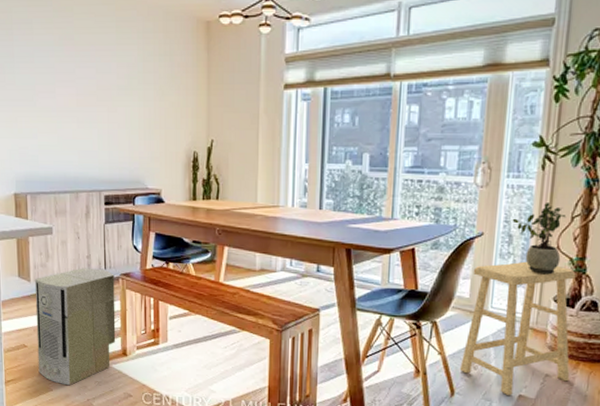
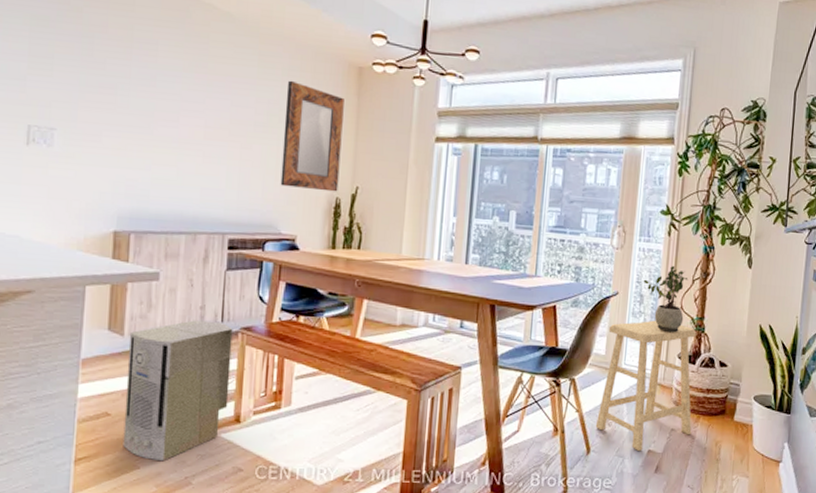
home mirror: none [143,42,195,146] -> present [280,80,344,192]

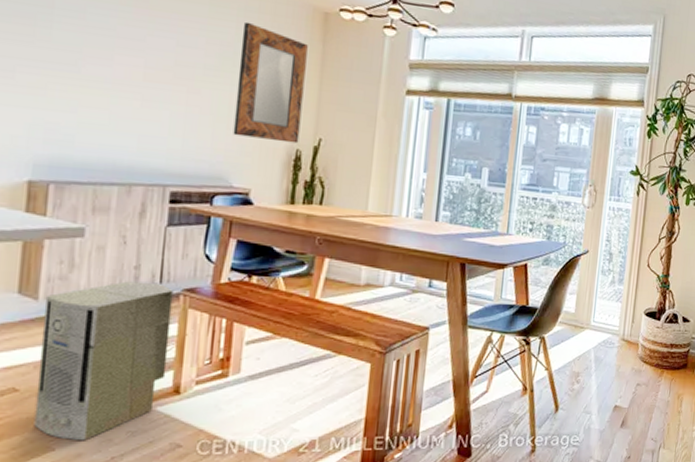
stool: present [595,320,697,451] -> none [564,278,662,406]
potted plant: present [643,266,688,333] -> none [612,225,655,290]

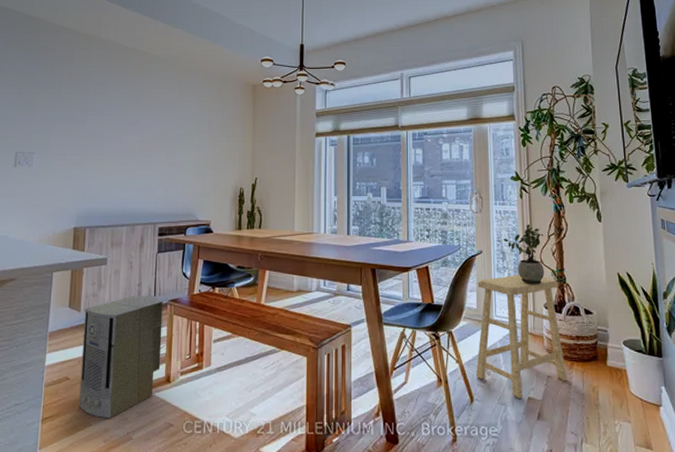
home mirror: present [233,21,308,144] -> none [197,100,243,183]
stool: none [564,278,662,406] -> present [475,274,568,398]
potted plant: none [612,225,655,290] -> present [503,225,545,285]

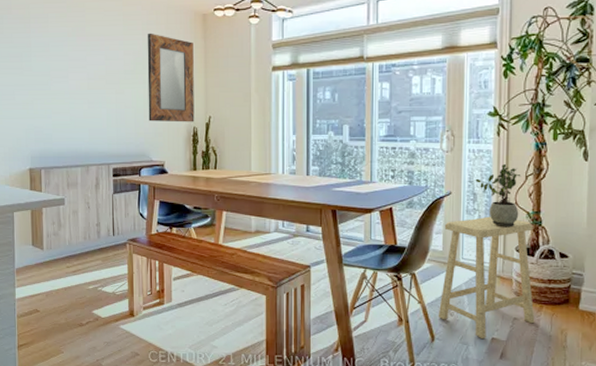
air purifier: present [79,296,163,419] -> none [47,235,124,348]
home mirror: none [197,100,243,183] -> present [147,33,195,122]

